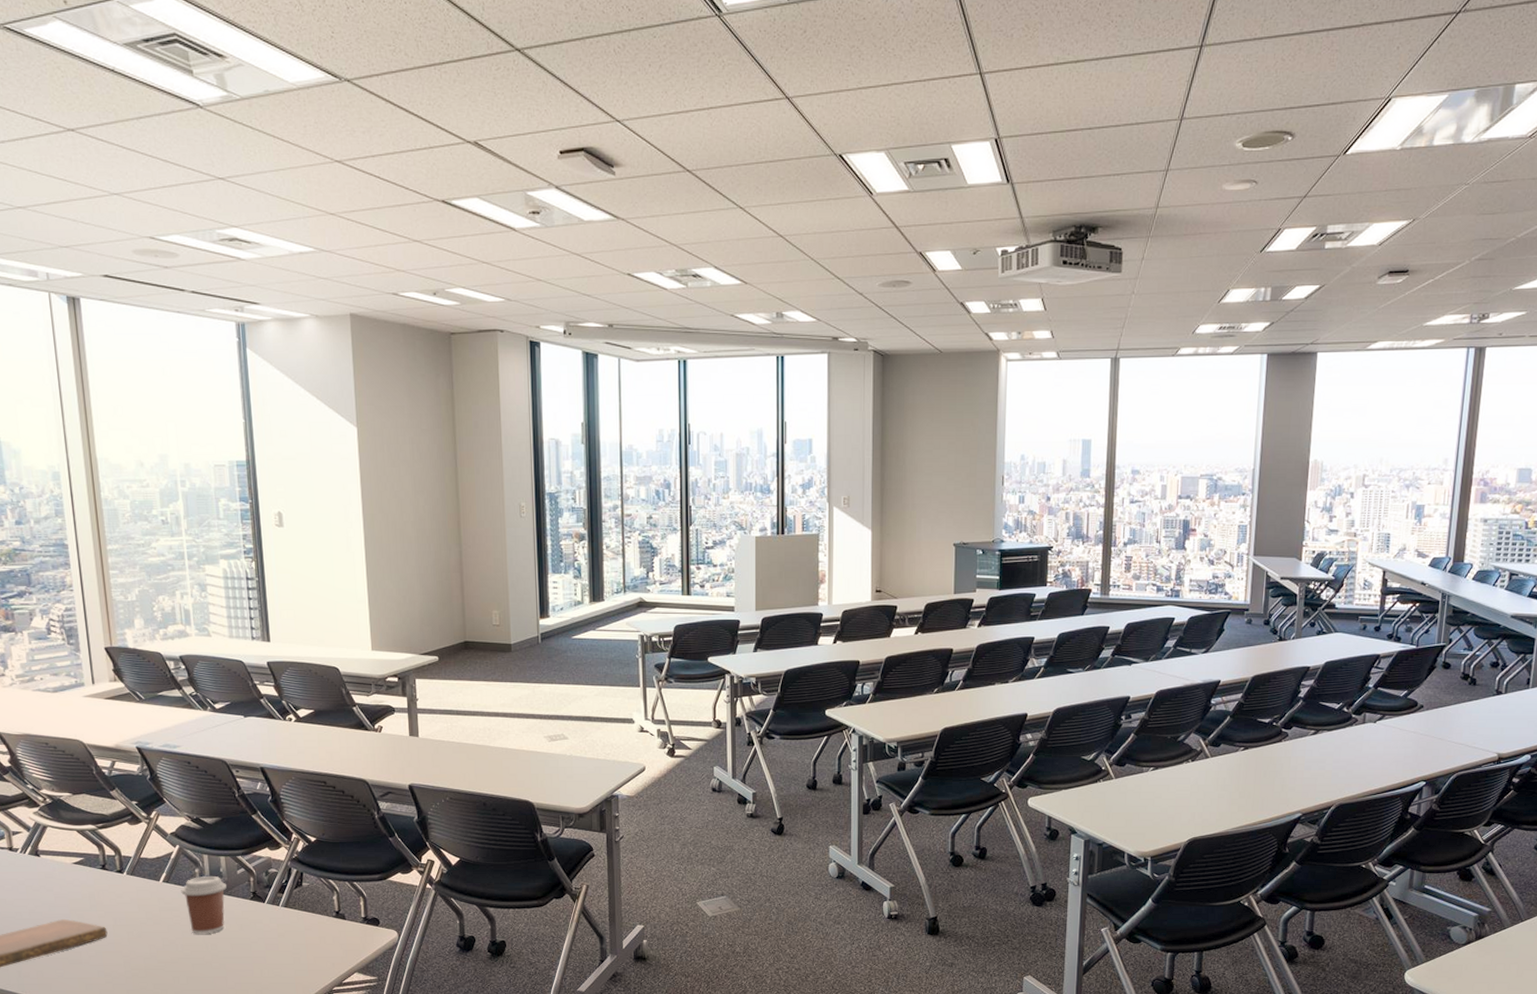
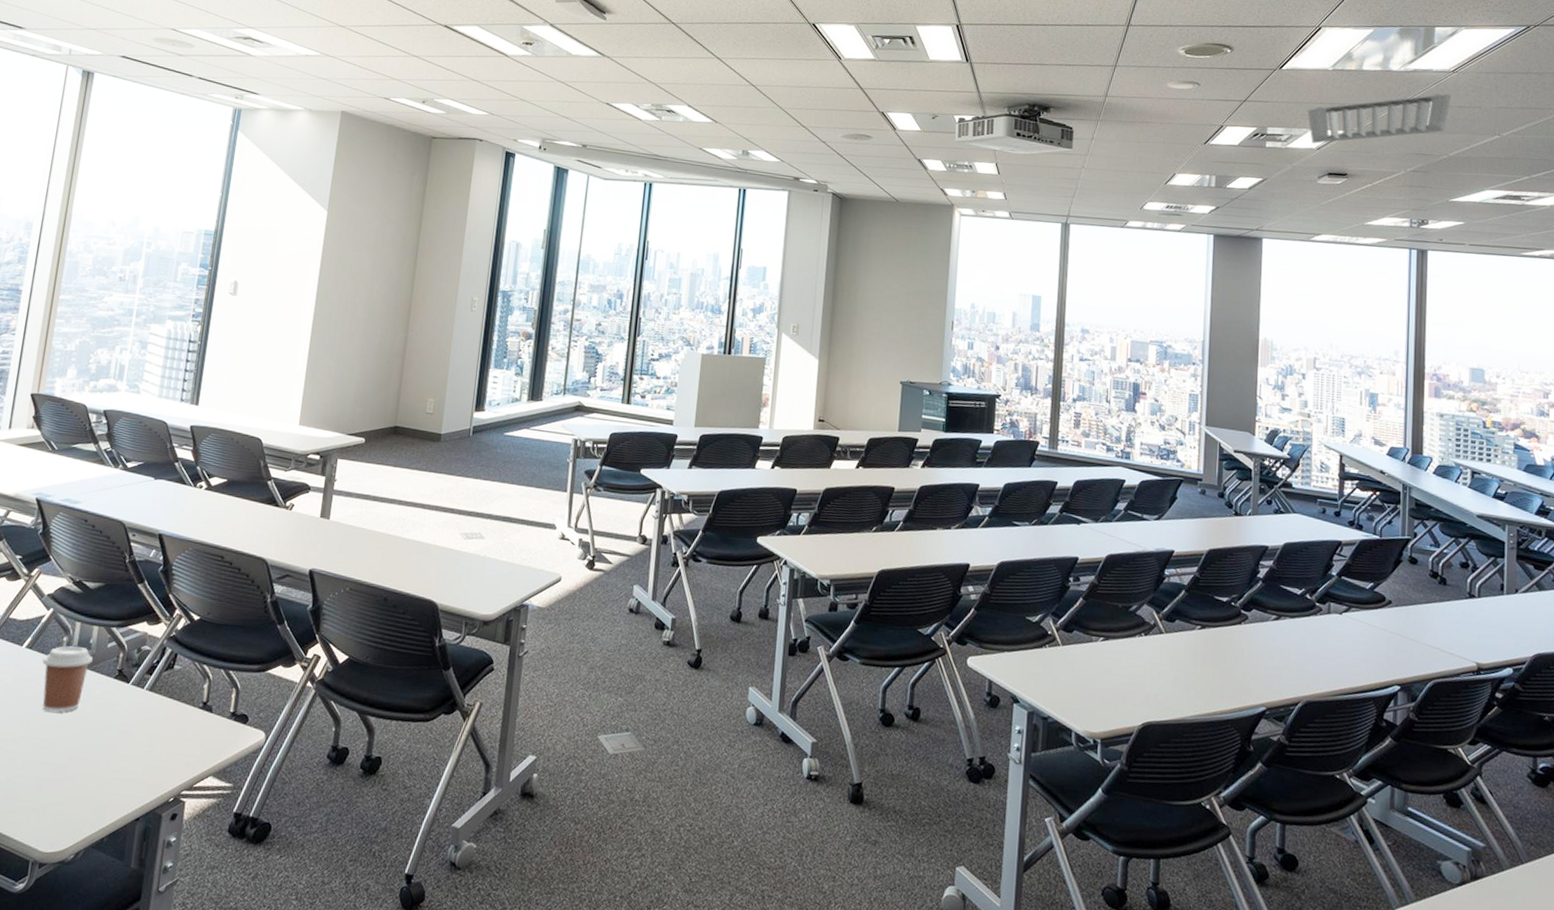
ceiling vent: none [1370,164,1526,239] -> present [1307,93,1452,144]

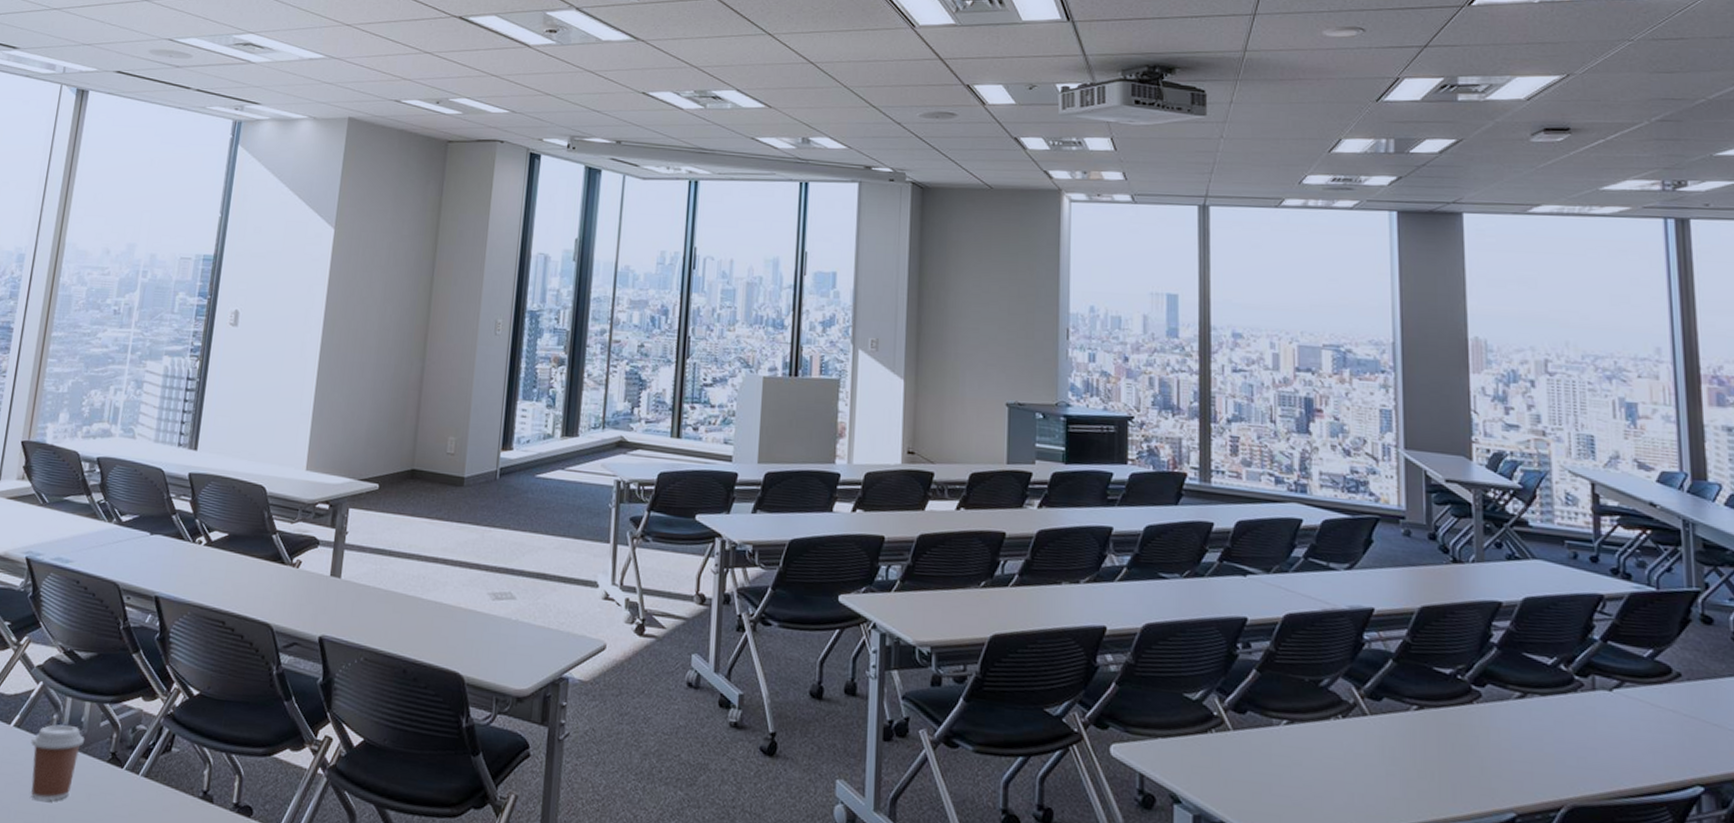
ceiling vent: present [1307,93,1452,144] -> none [1509,22,1705,93]

